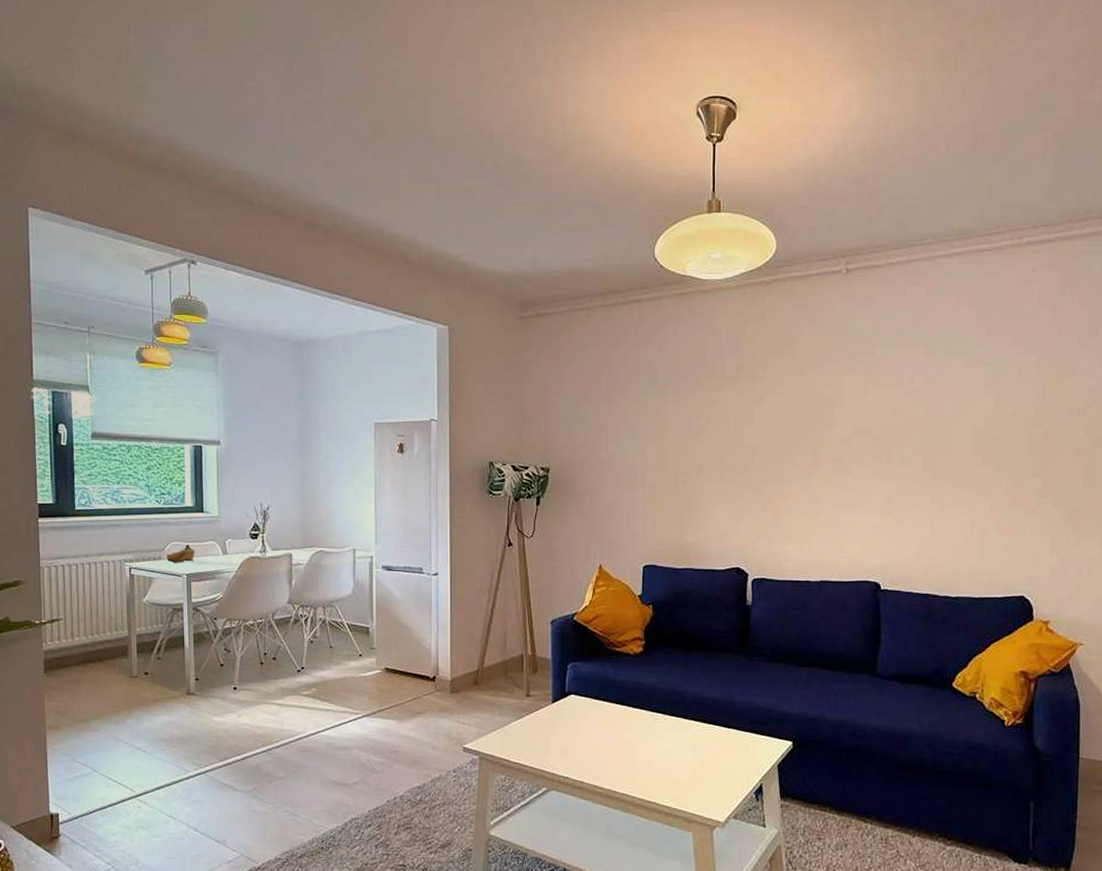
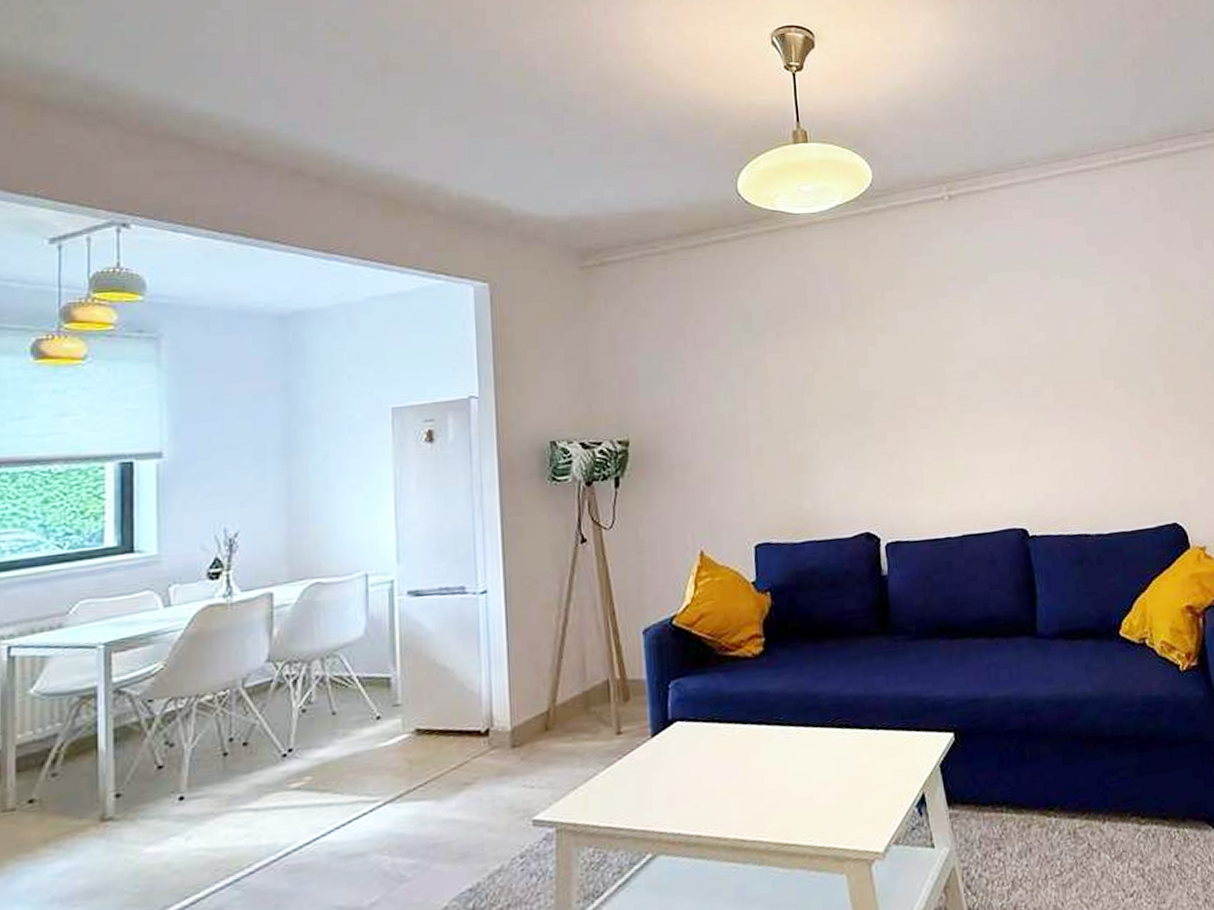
fruit: present [166,544,195,563] -> none [70,600,119,630]

